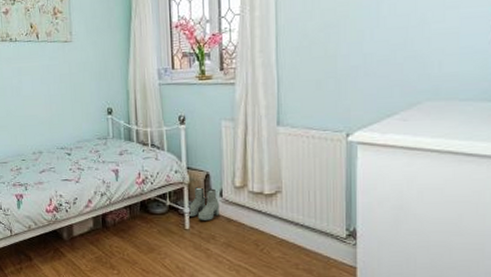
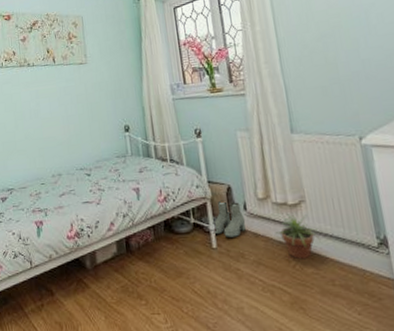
potted plant: none [247,203,291,245] -> present [275,214,321,260]

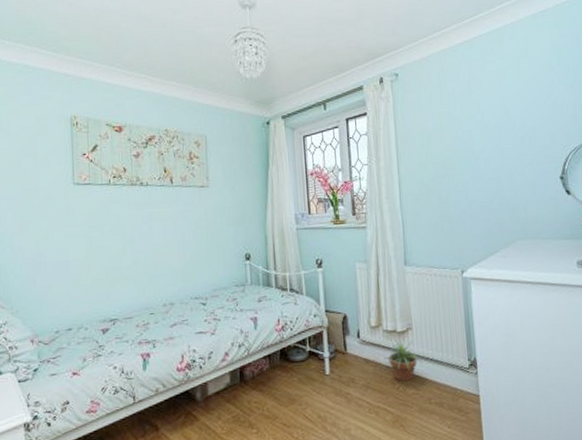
boots: present [212,200,246,237] -> none [327,328,358,364]

